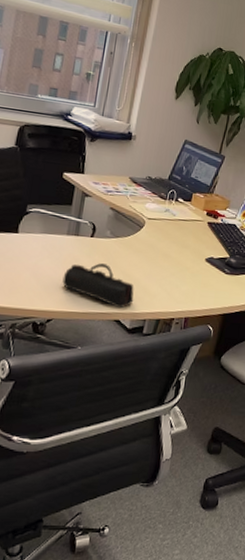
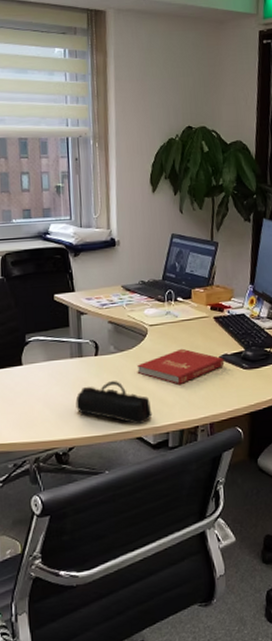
book: none [127,245,210,278] -> present [136,348,225,384]

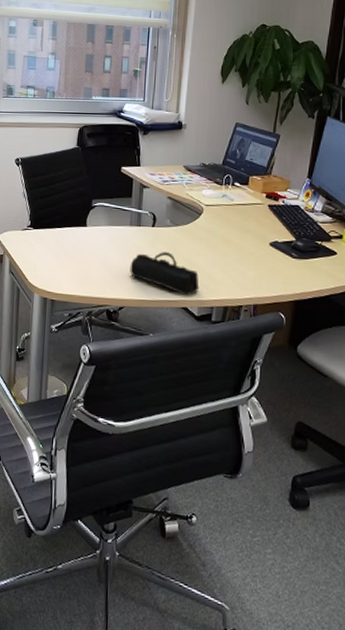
book: present [136,348,225,384] -> none [189,230,274,264]

